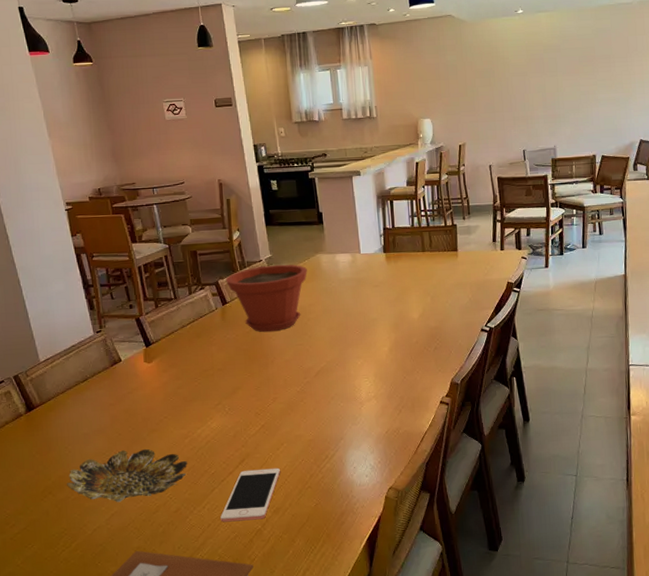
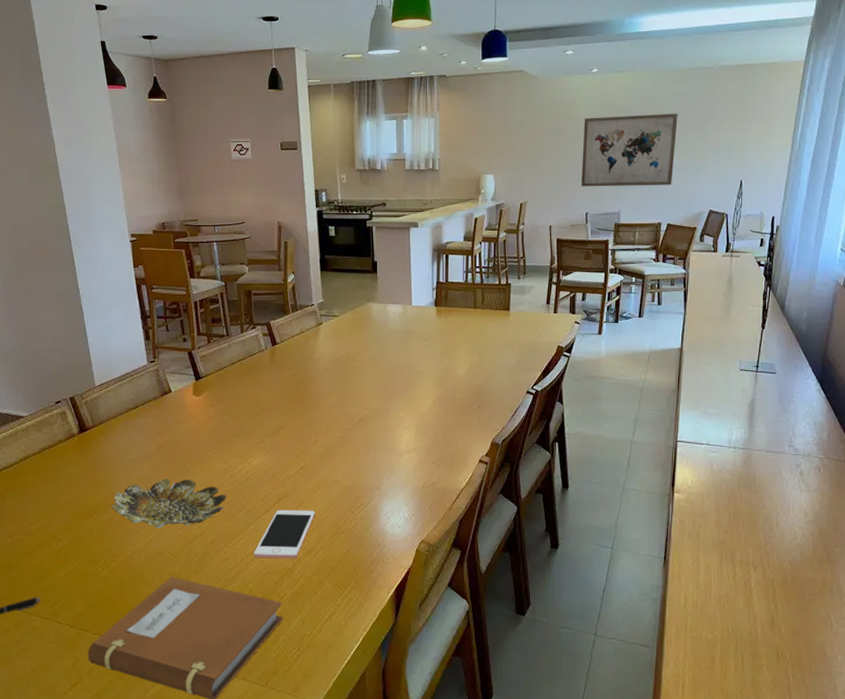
plant pot: present [225,264,307,333] -> none [277,310,358,376]
wall art: none [513,48,603,125] -> present [581,113,678,187]

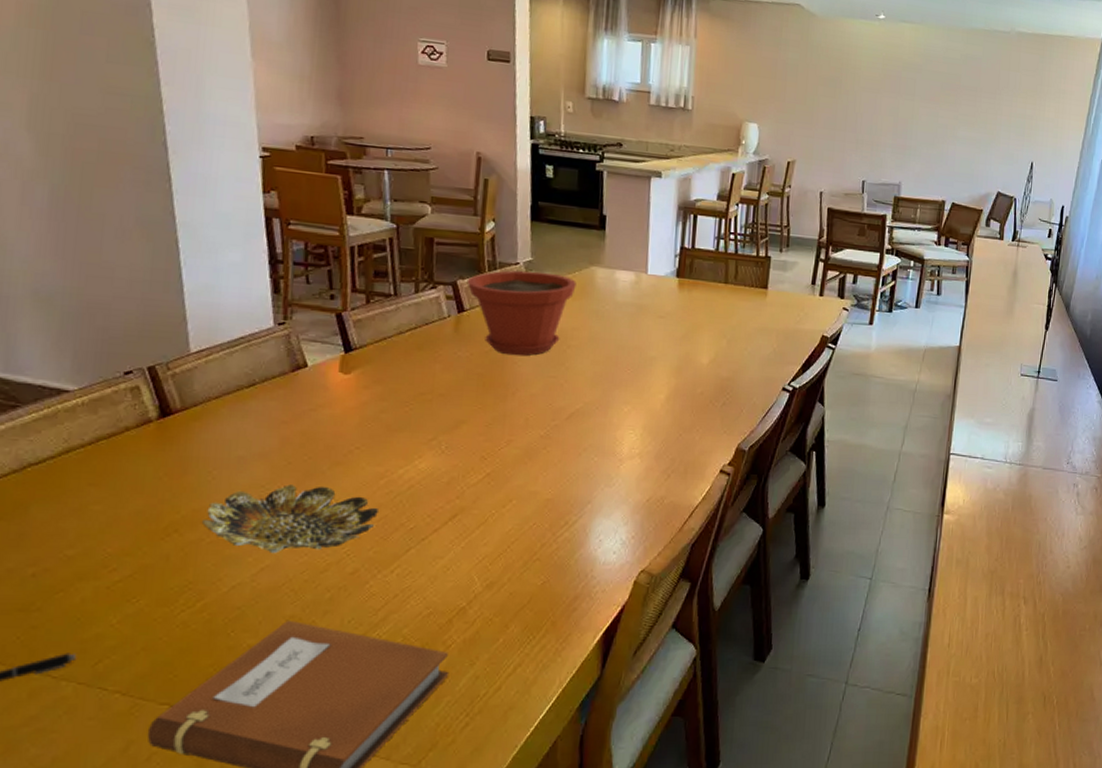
cell phone: present [254,509,315,559] -> none [412,529,502,595]
plant pot: none [277,310,358,376] -> present [466,270,576,356]
wall art: present [581,113,678,187] -> none [859,70,970,159]

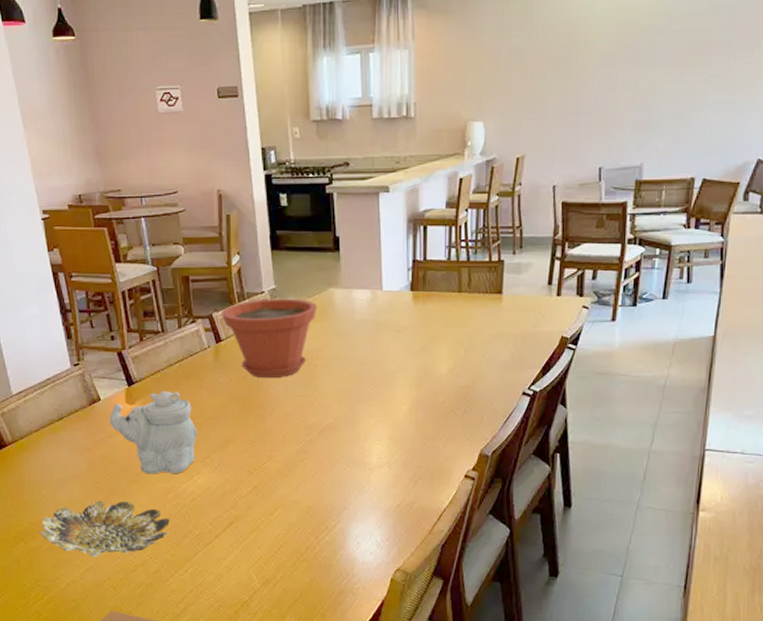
teapot: none [315,361,425,456] -> present [109,391,198,474]

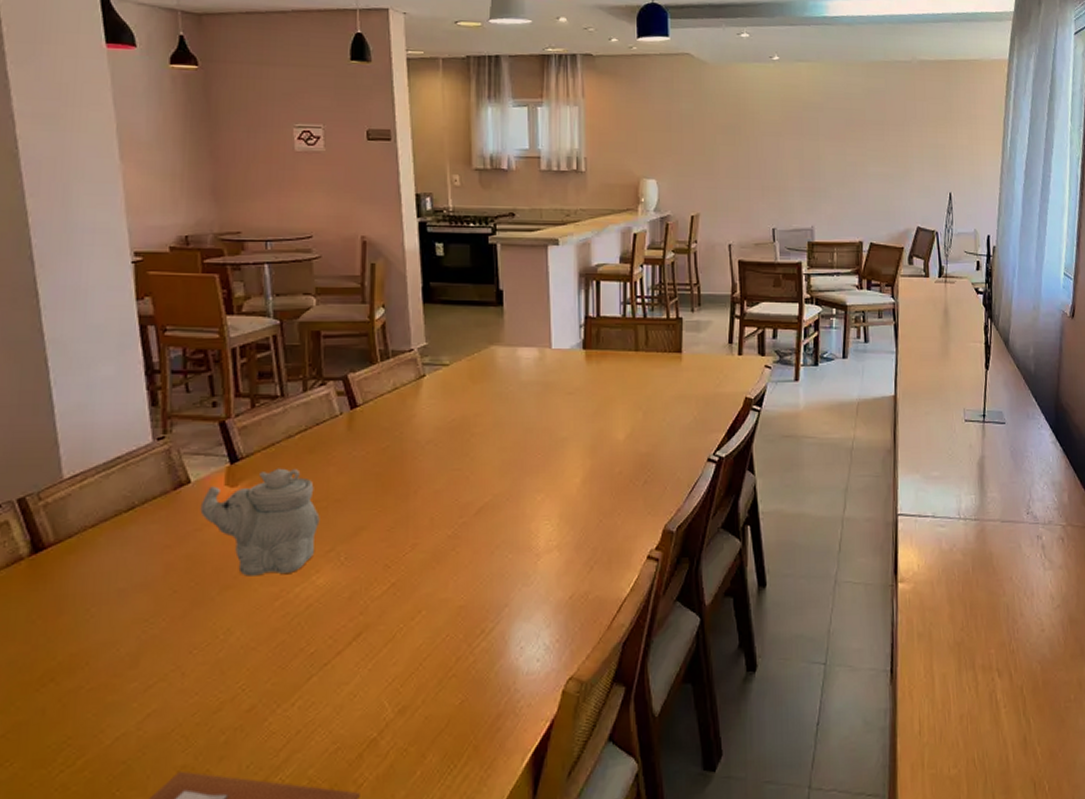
bowl: present [40,500,170,557] -> none [81,614,274,696]
plant pot: present [221,298,317,379] -> none [358,357,476,450]

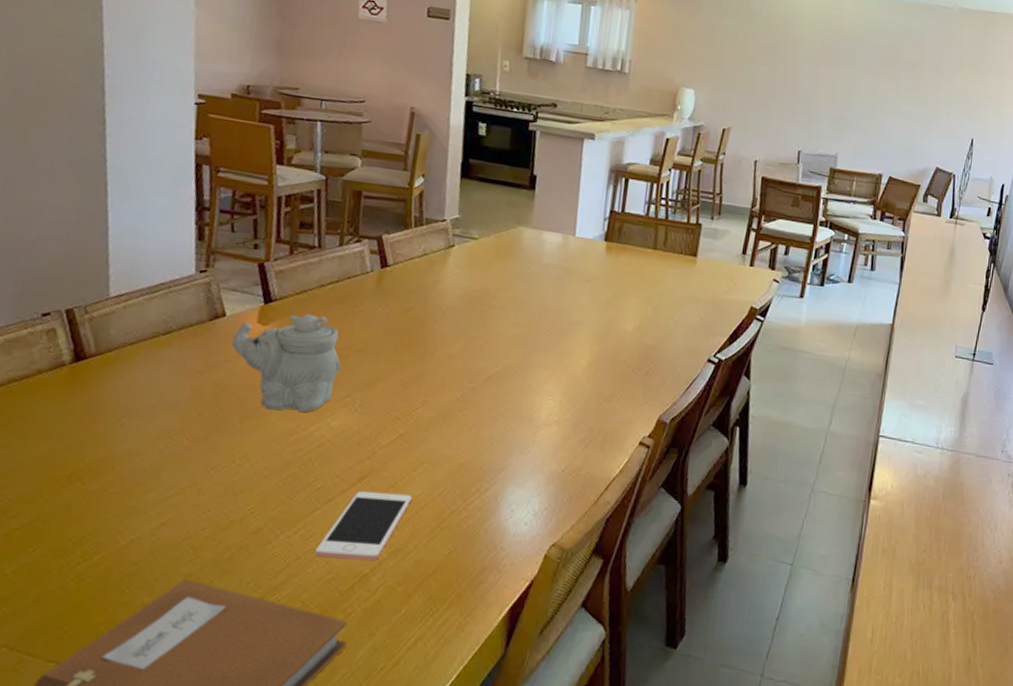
cell phone: none [317,646,413,728] -> present [315,490,412,561]

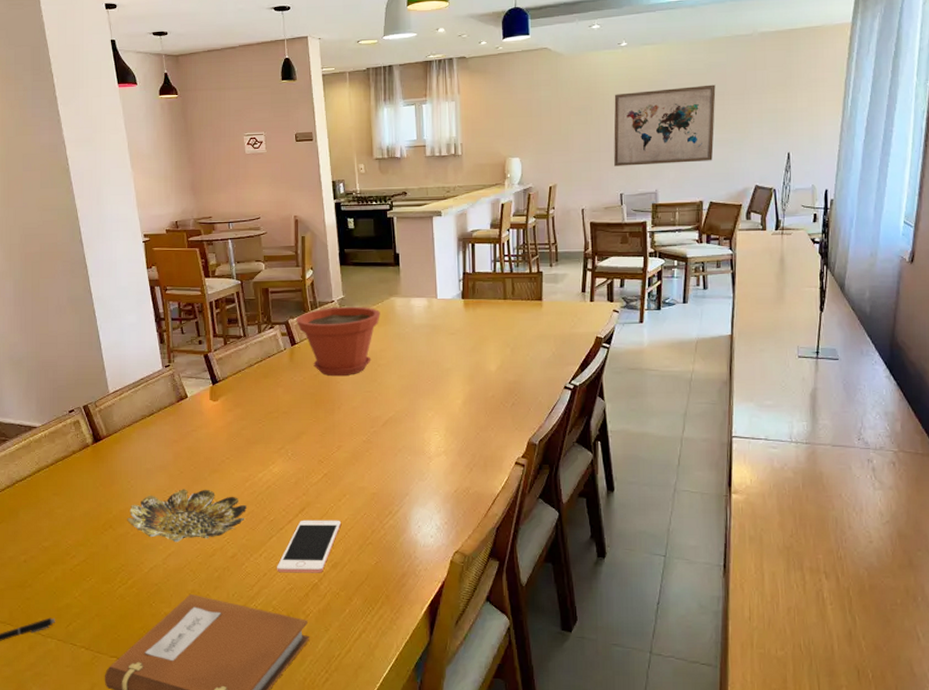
bowl: none [107,436,286,508] -> present [127,489,246,543]
teapot: present [231,313,341,412] -> none [195,388,273,464]
plant pot: none [392,227,503,315] -> present [296,306,380,377]
wall art: none [796,40,911,133] -> present [614,84,716,166]

